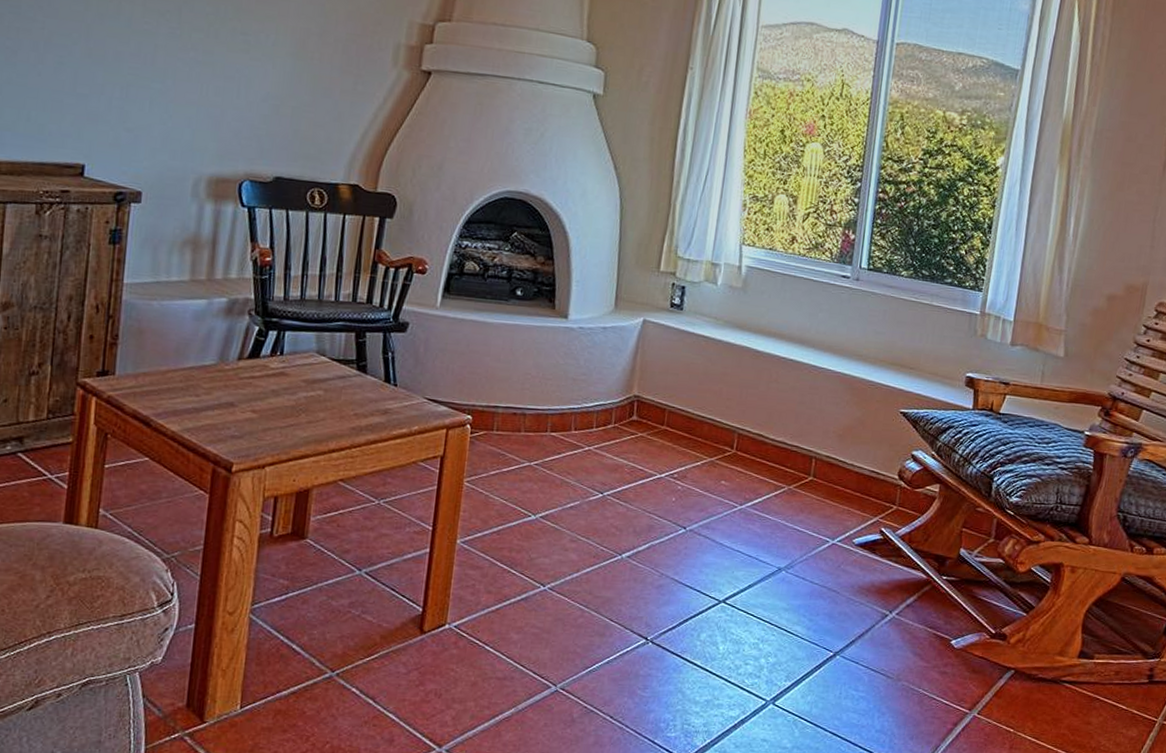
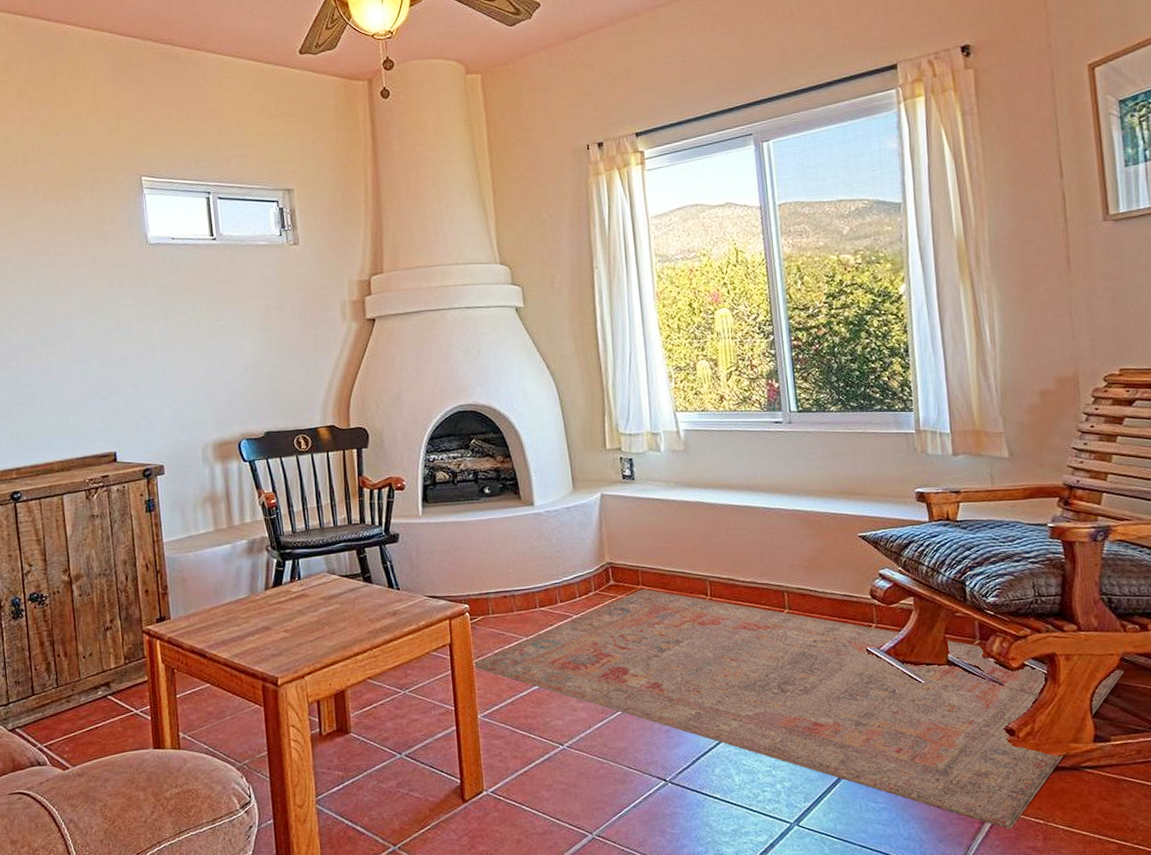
rug: none [464,429,1122,734] -> present [474,588,1124,830]

